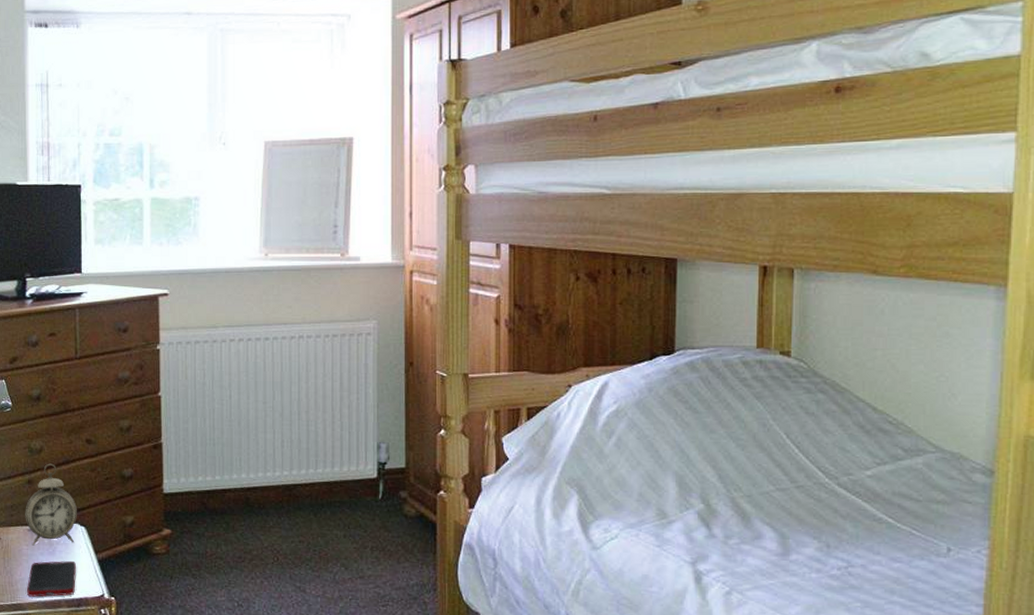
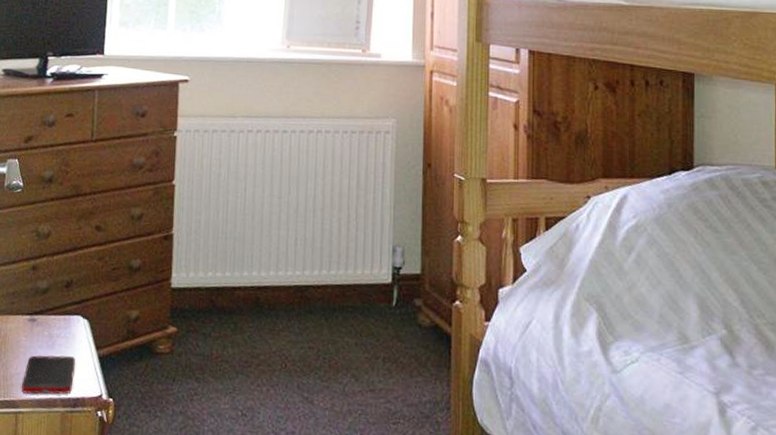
alarm clock: present [25,463,77,546] -> none [26,249,81,337]

